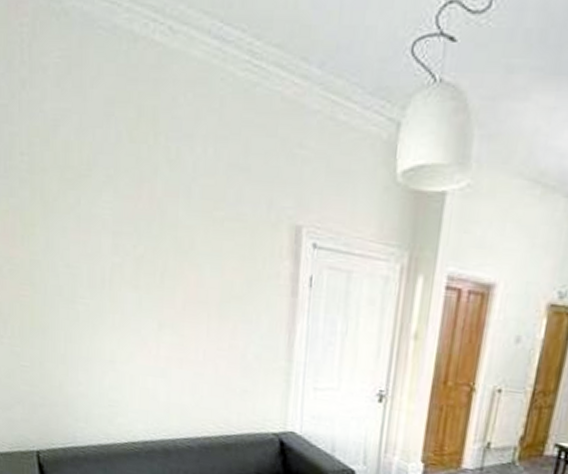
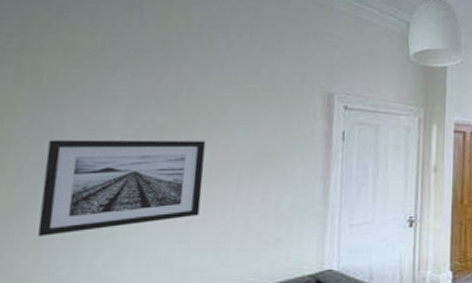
wall art: none [61,263,179,354] -> present [37,140,206,236]

